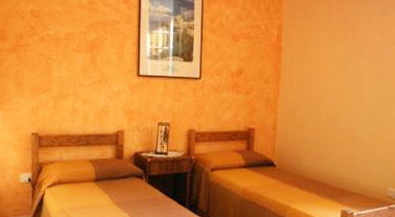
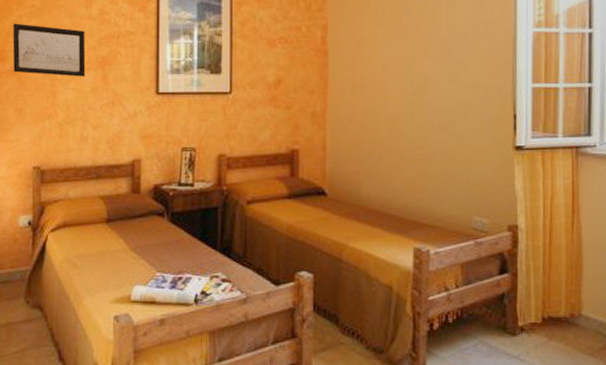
wall art: none [12,6,77,58] -> present [12,23,86,77]

